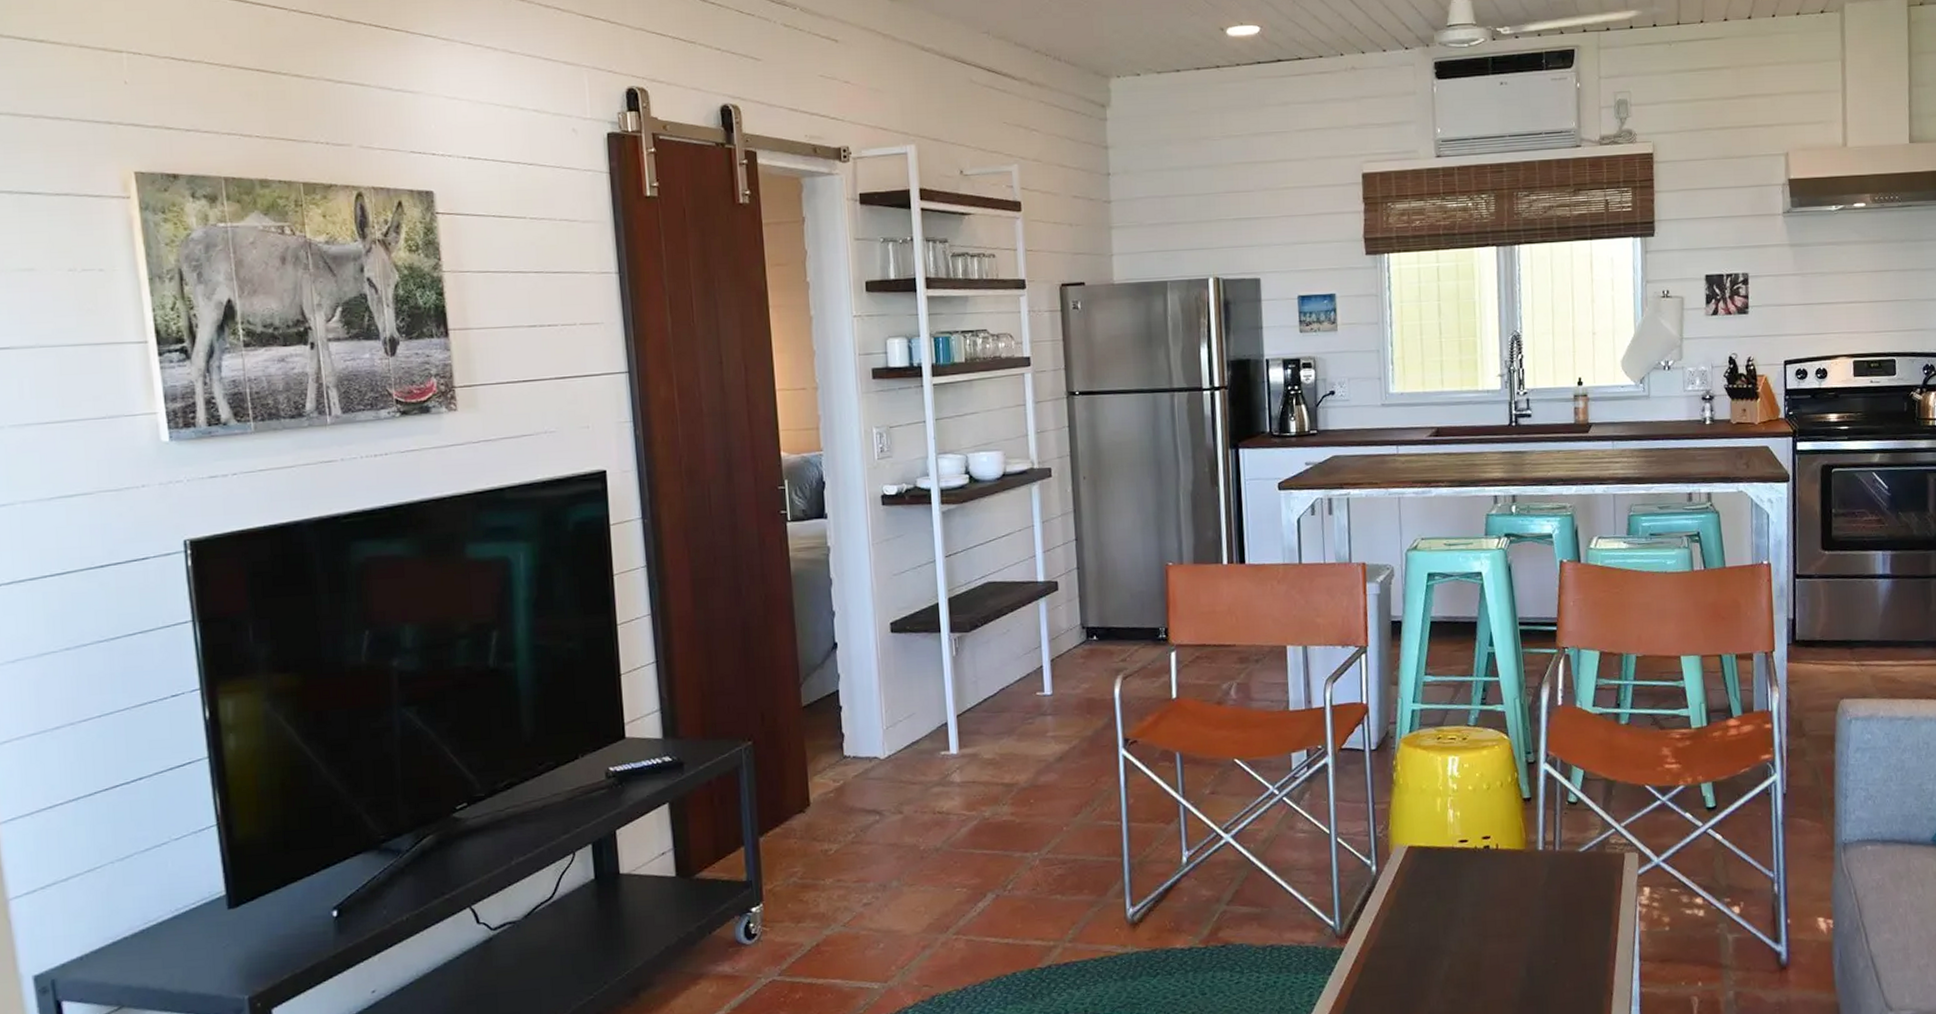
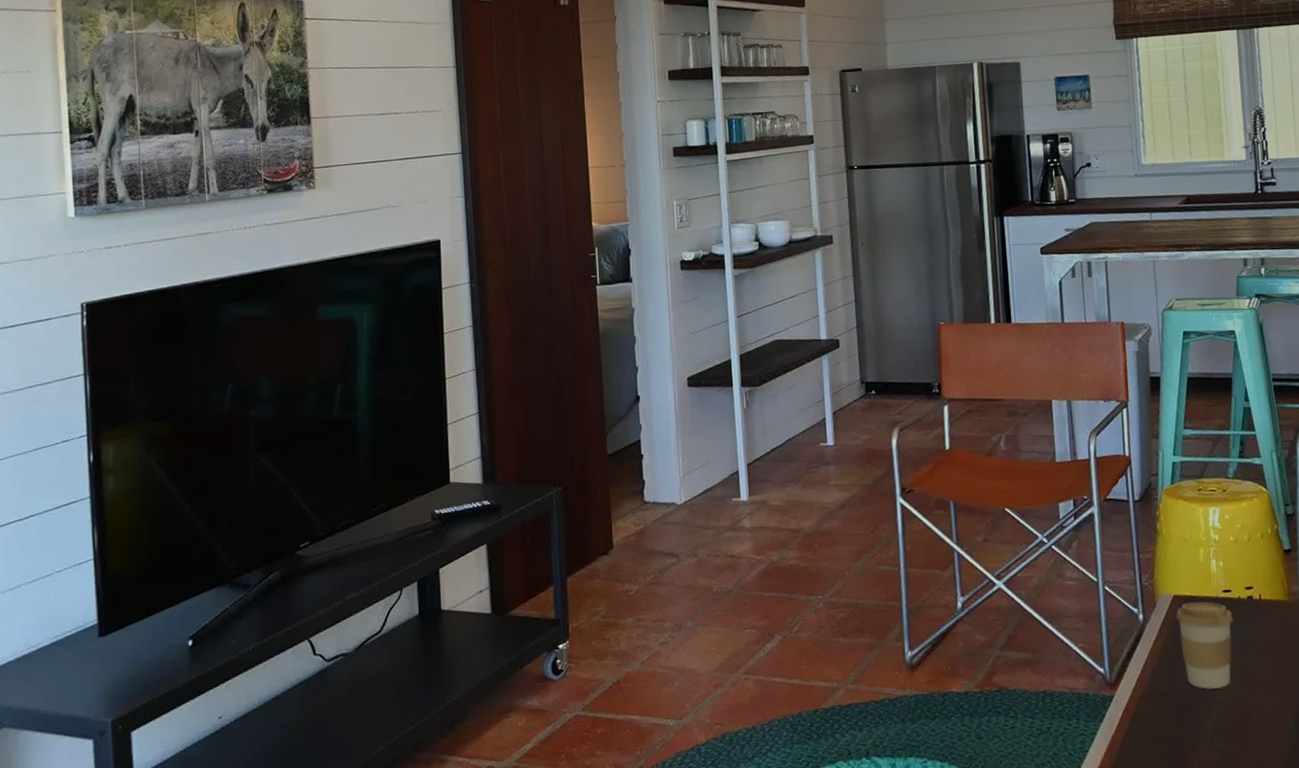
coffee cup: none [1409,852,1469,940] -> present [1175,601,1233,689]

